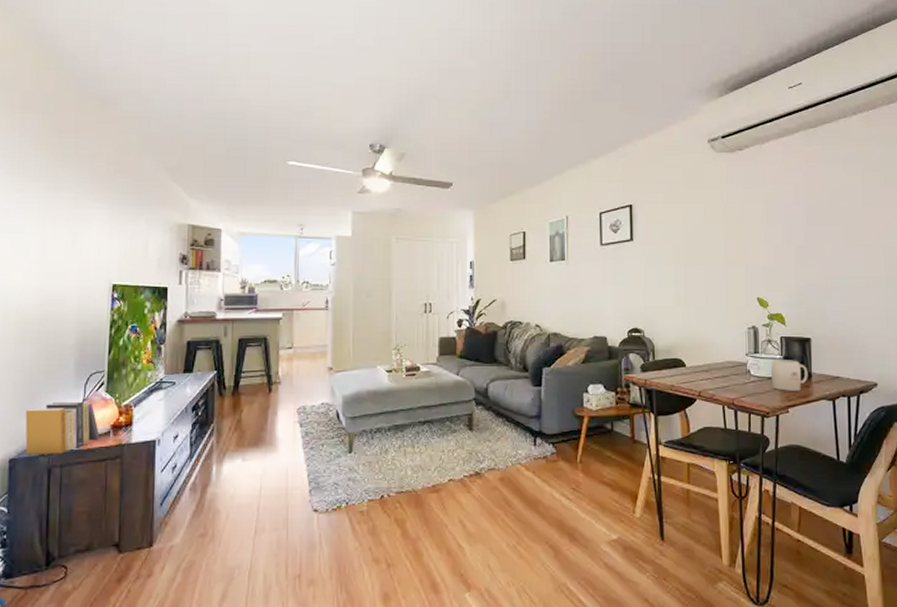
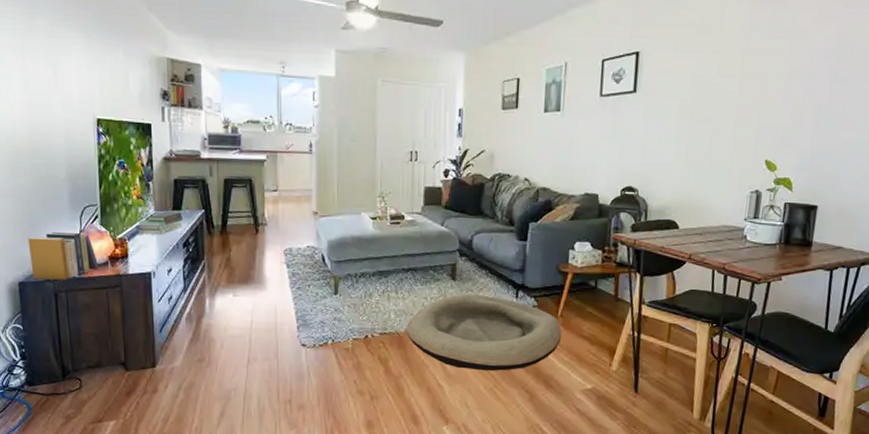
books: none [145,375,193,399] -> present [138,211,183,235]
dog bed: none [424,444,581,527] -> present [406,294,561,371]
mug: present [771,360,808,391] -> none [767,226,809,259]

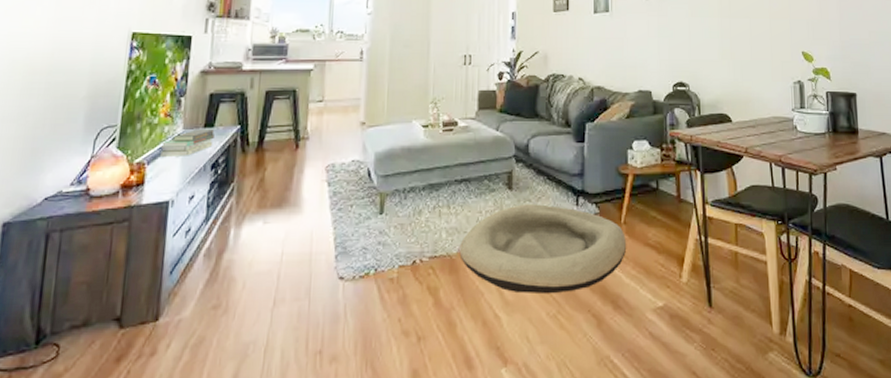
books: present [28,232,99,280] -> none [22,160,108,219]

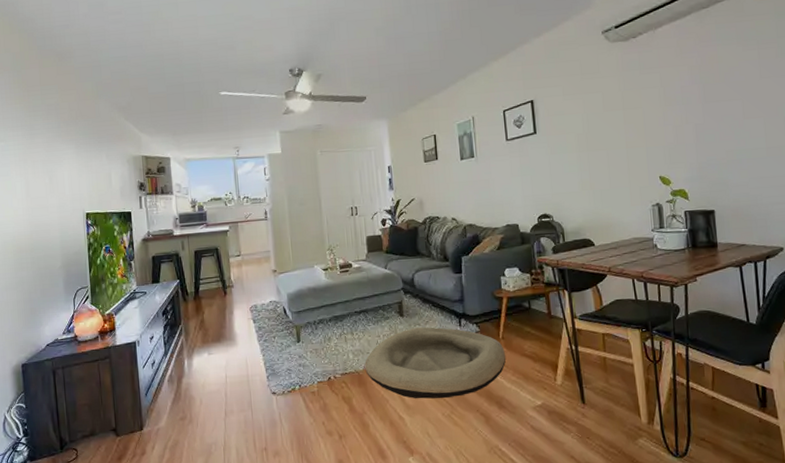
books: present [160,129,215,156] -> none [123,284,161,308]

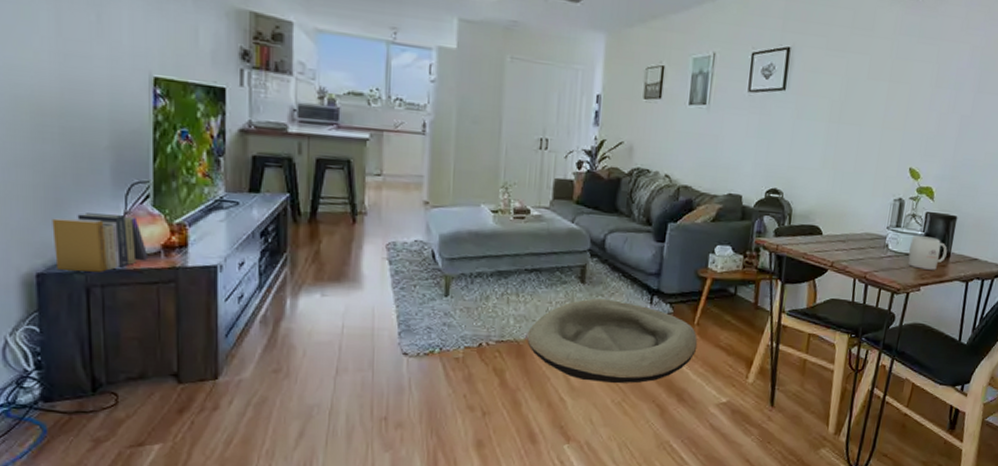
books: none [29,313,91,360] -> present [52,213,149,272]
mug: none [677,232,714,262] -> present [907,236,948,270]

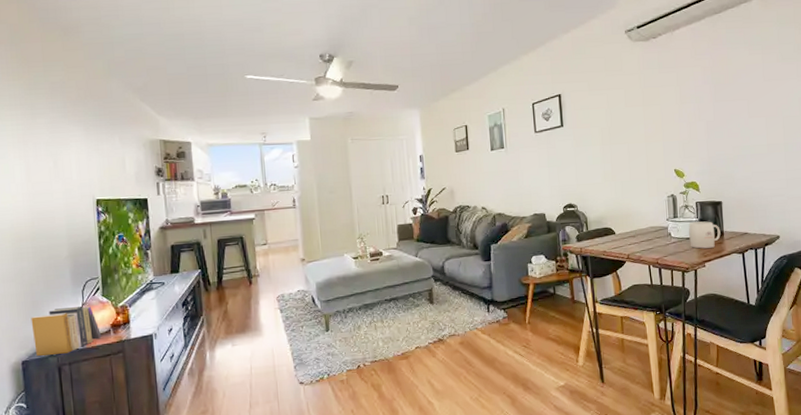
dog bed: present [527,298,697,384] -> none [394,313,531,384]

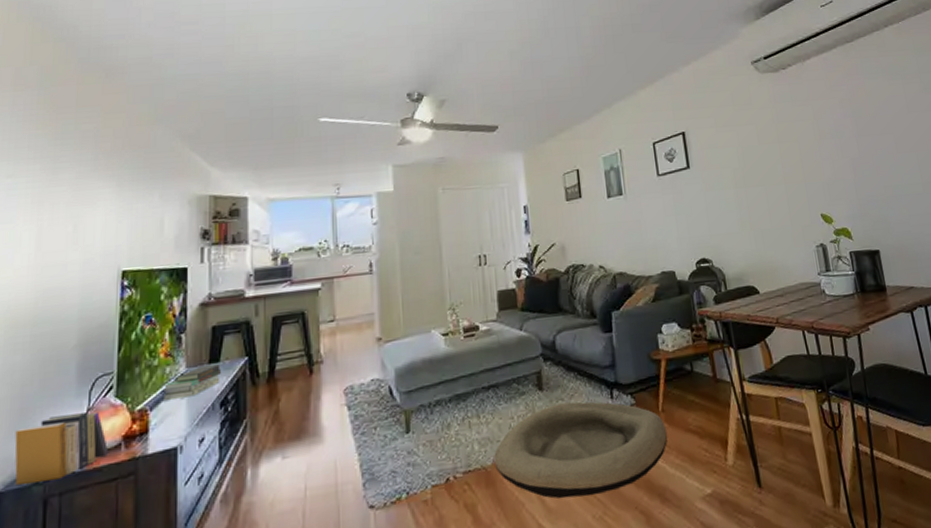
books: none [138,275,181,300] -> present [164,364,221,400]
dog bed: none [394,313,531,384] -> present [494,401,667,499]
mug: present [689,221,721,249] -> none [844,274,883,308]

